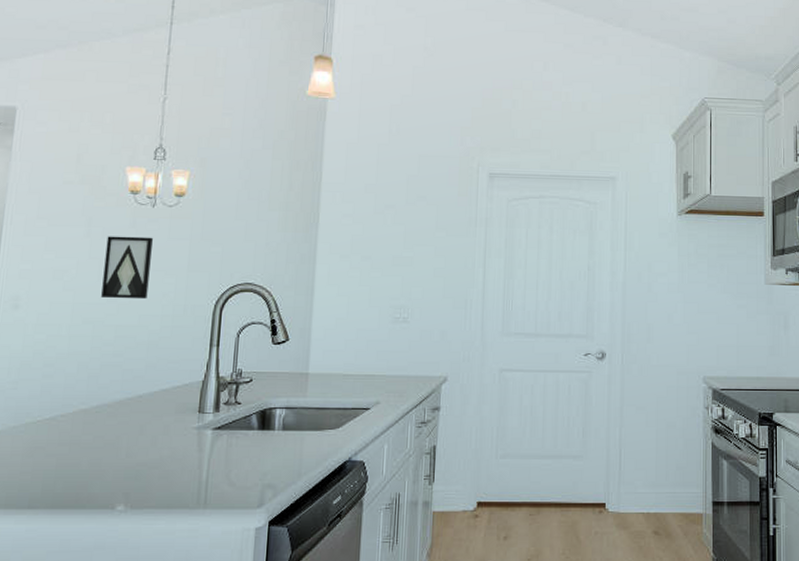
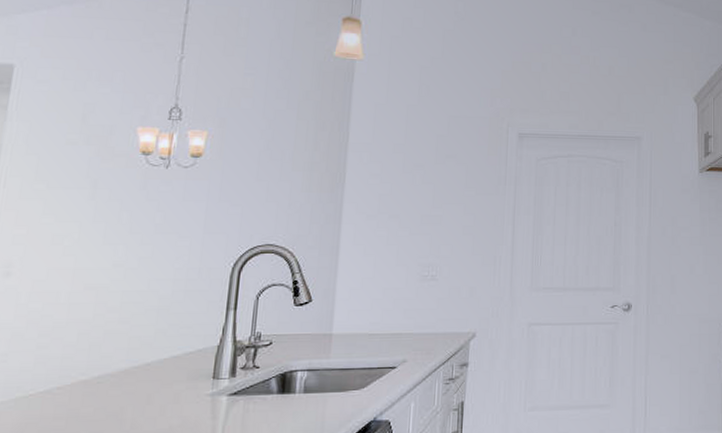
wall art: present [101,236,153,300] -> none [106,198,166,264]

